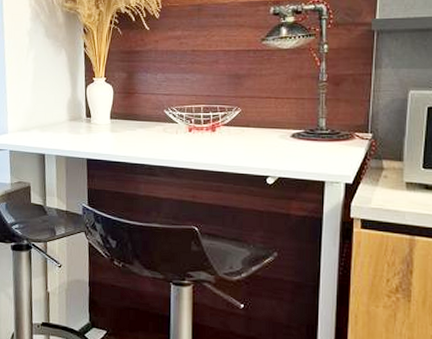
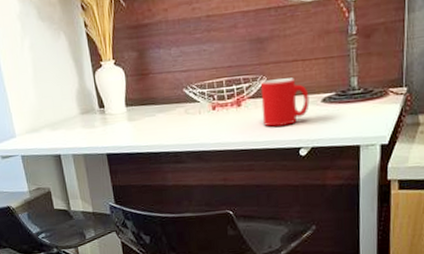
cup: none [234,112,279,154] -> present [260,78,310,127]

